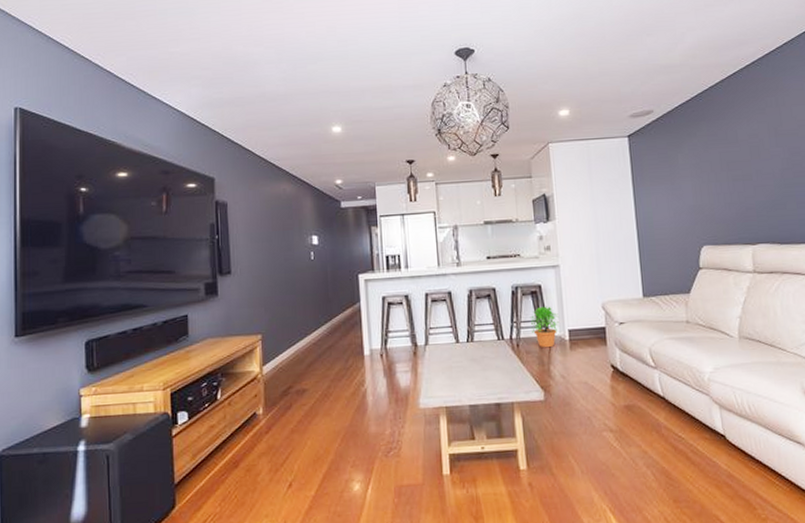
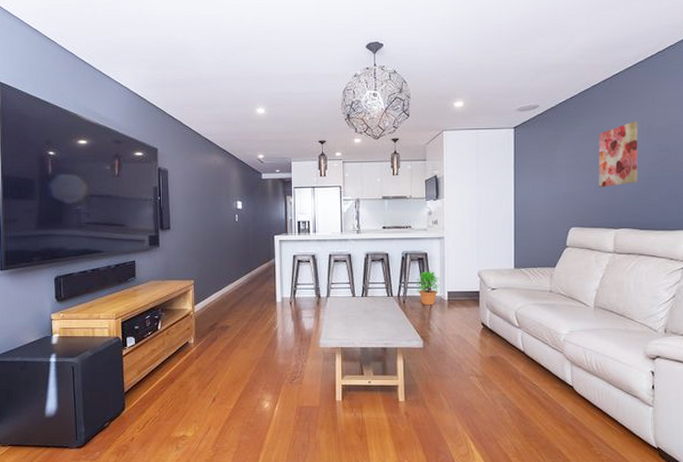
wall art: none [722,123,771,199] -> present [598,121,638,187]

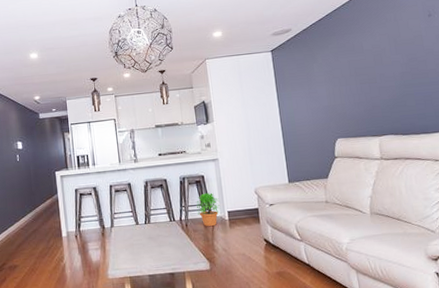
wall art: present [598,121,638,187] -> none [350,35,393,99]

